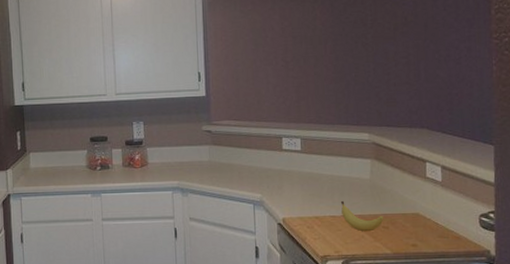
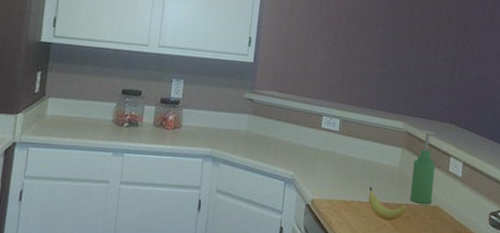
soap dispenser: none [385,138,412,212] -> present [410,130,436,204]

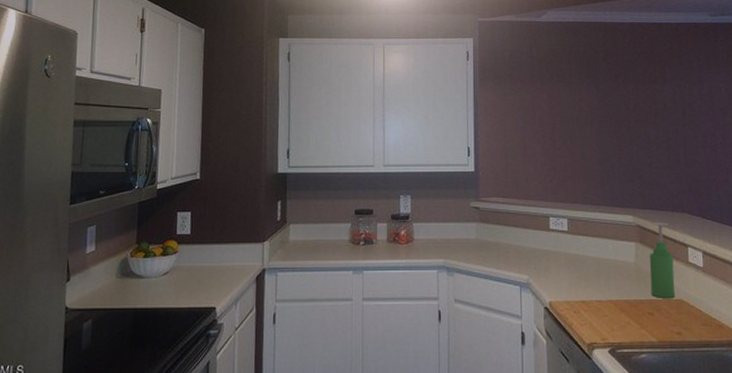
banana: present [368,186,407,221] -> none [607,284,649,318]

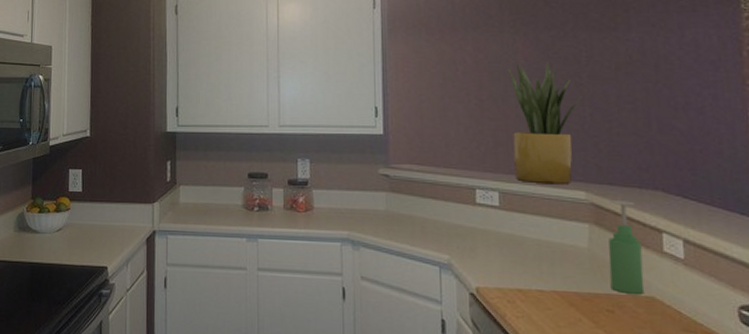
planter: none [575,107,631,211] -> present [508,60,582,185]

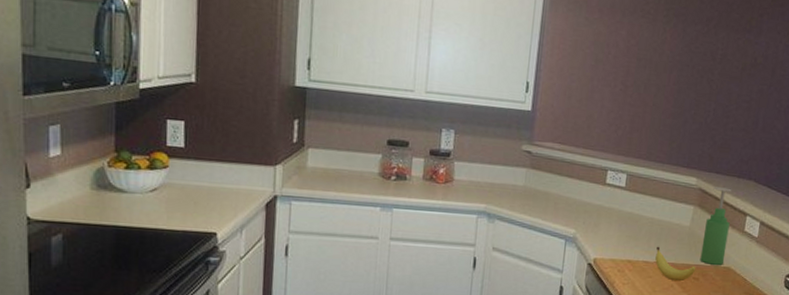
planter: present [508,60,582,185] -> none [643,54,711,171]
banana: none [551,272,608,315] -> present [655,246,696,282]

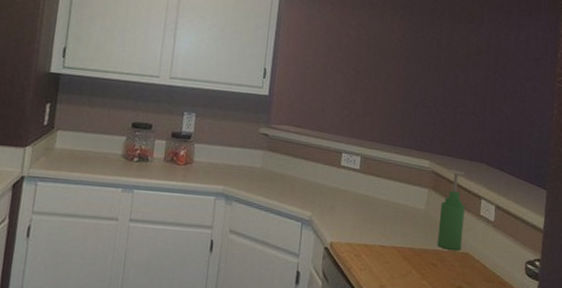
banana: present [655,246,696,282] -> none [392,230,434,268]

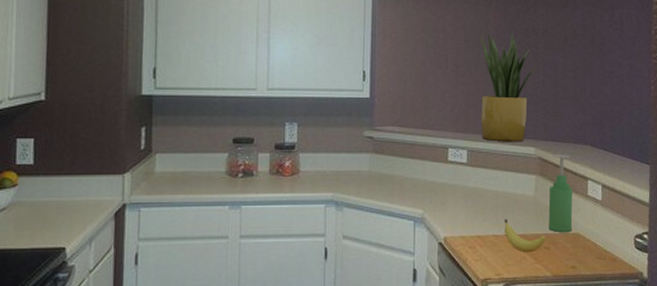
planter: none [376,42,439,154] -> present [481,31,537,142]
banana: none [392,230,434,268] -> present [505,218,546,253]

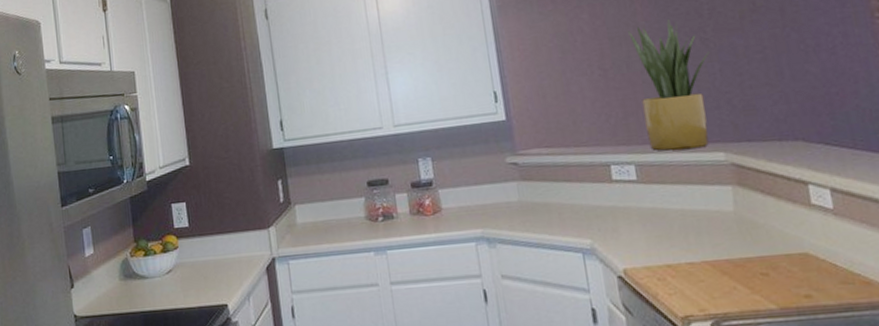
banana: present [505,218,546,253] -> none [699,241,761,282]
soap dispenser: present [548,154,573,232] -> none [750,155,797,254]

